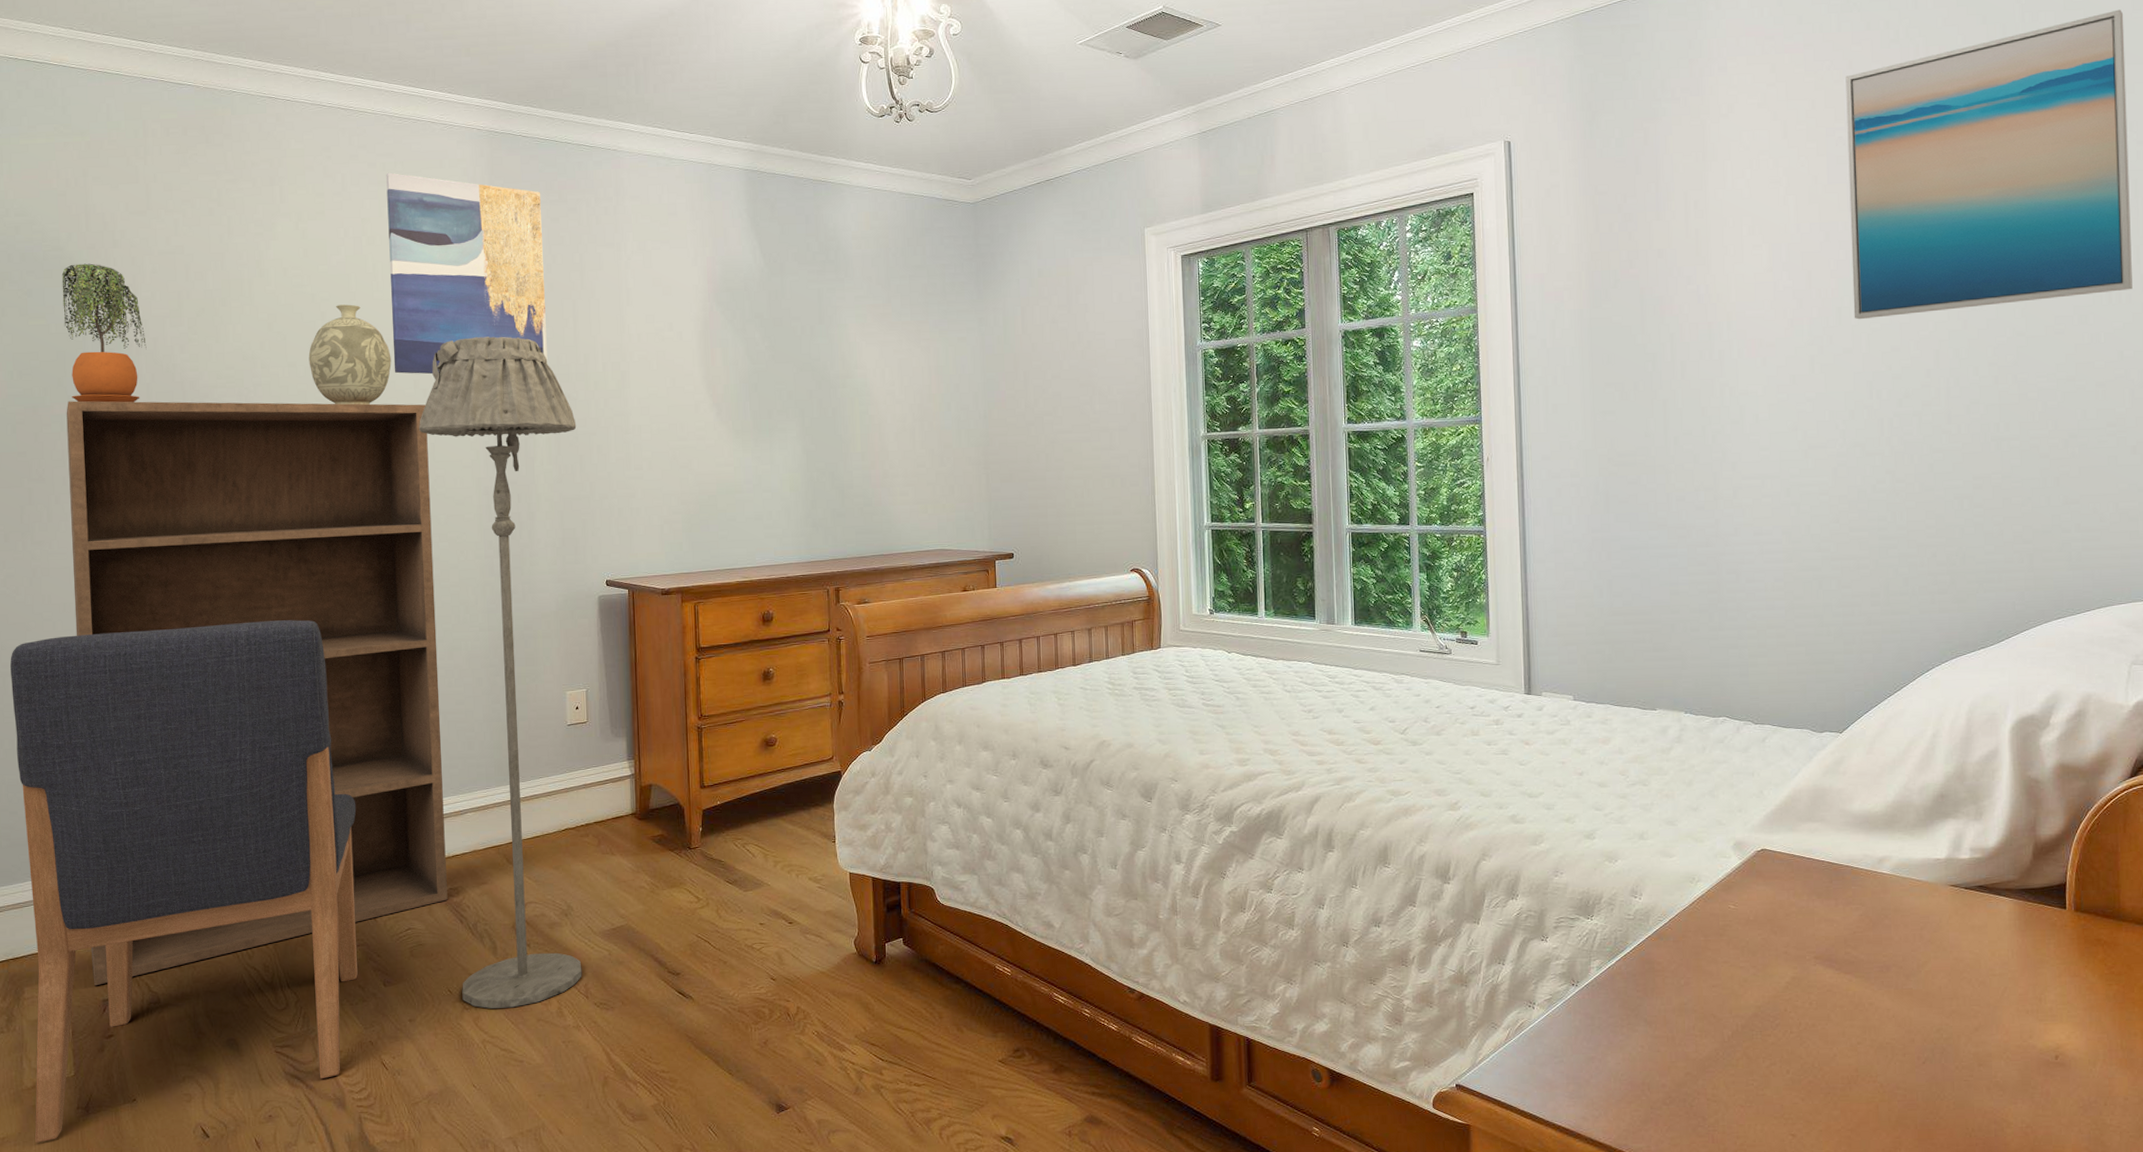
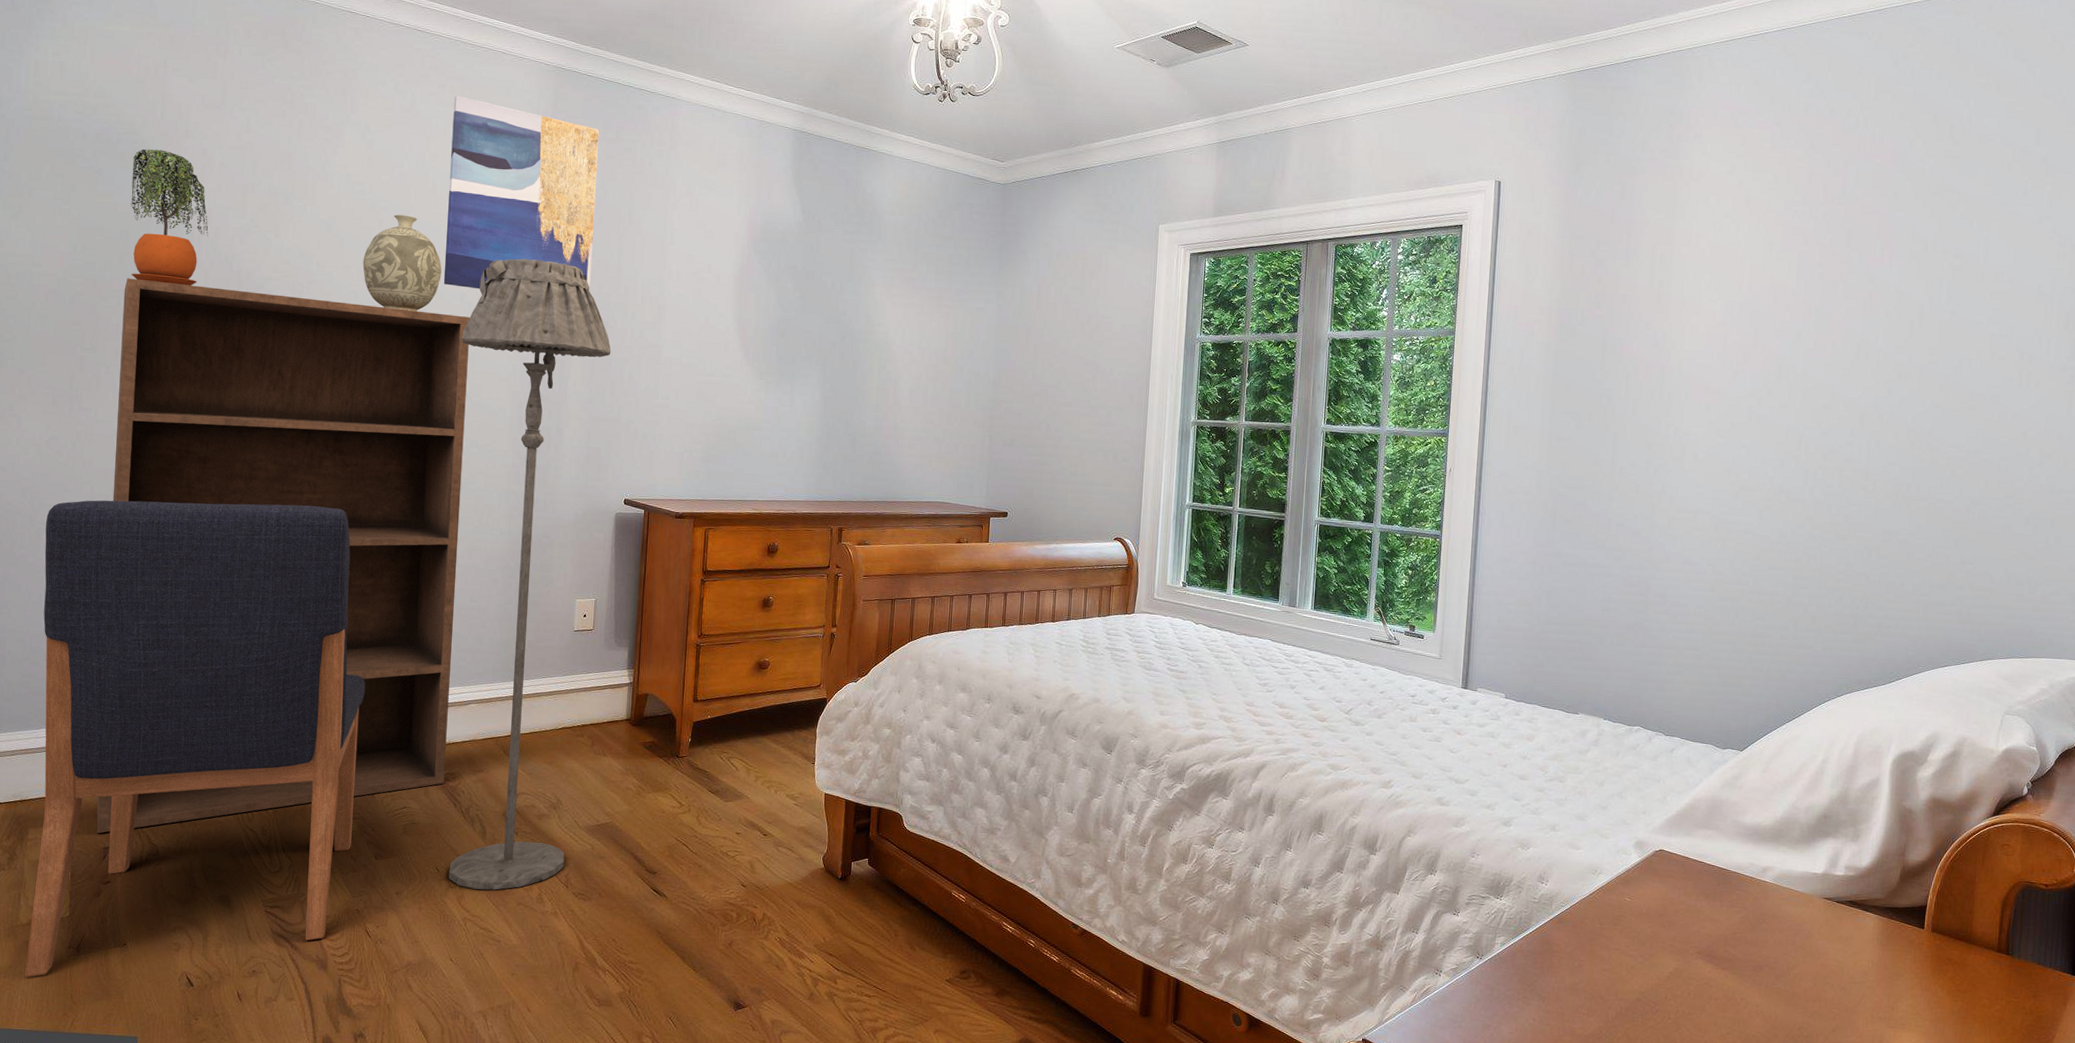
wall art: present [1845,9,2133,320] -> none [1792,122,2059,378]

